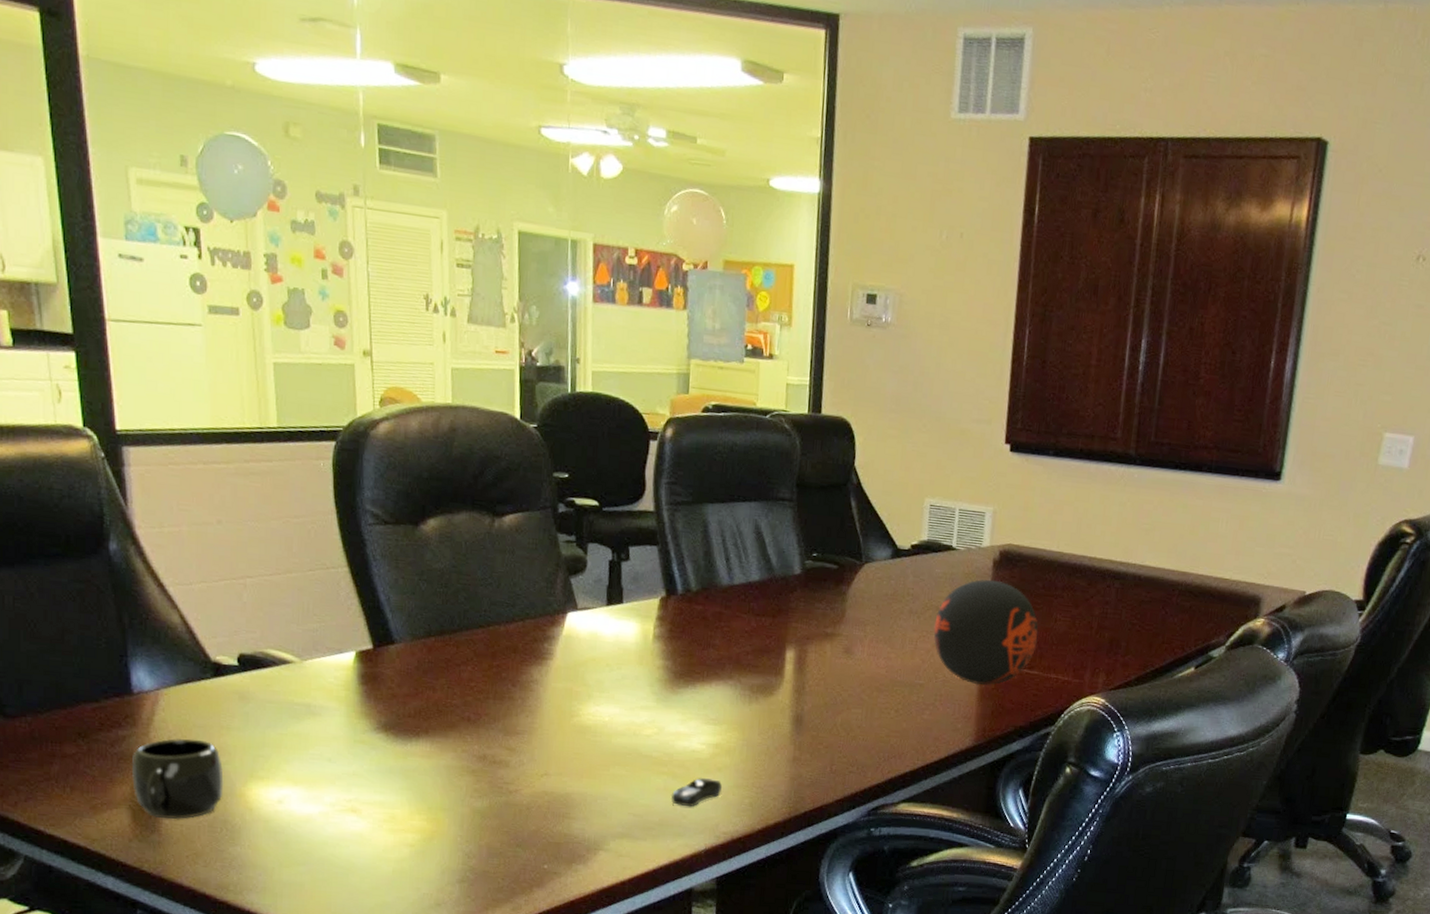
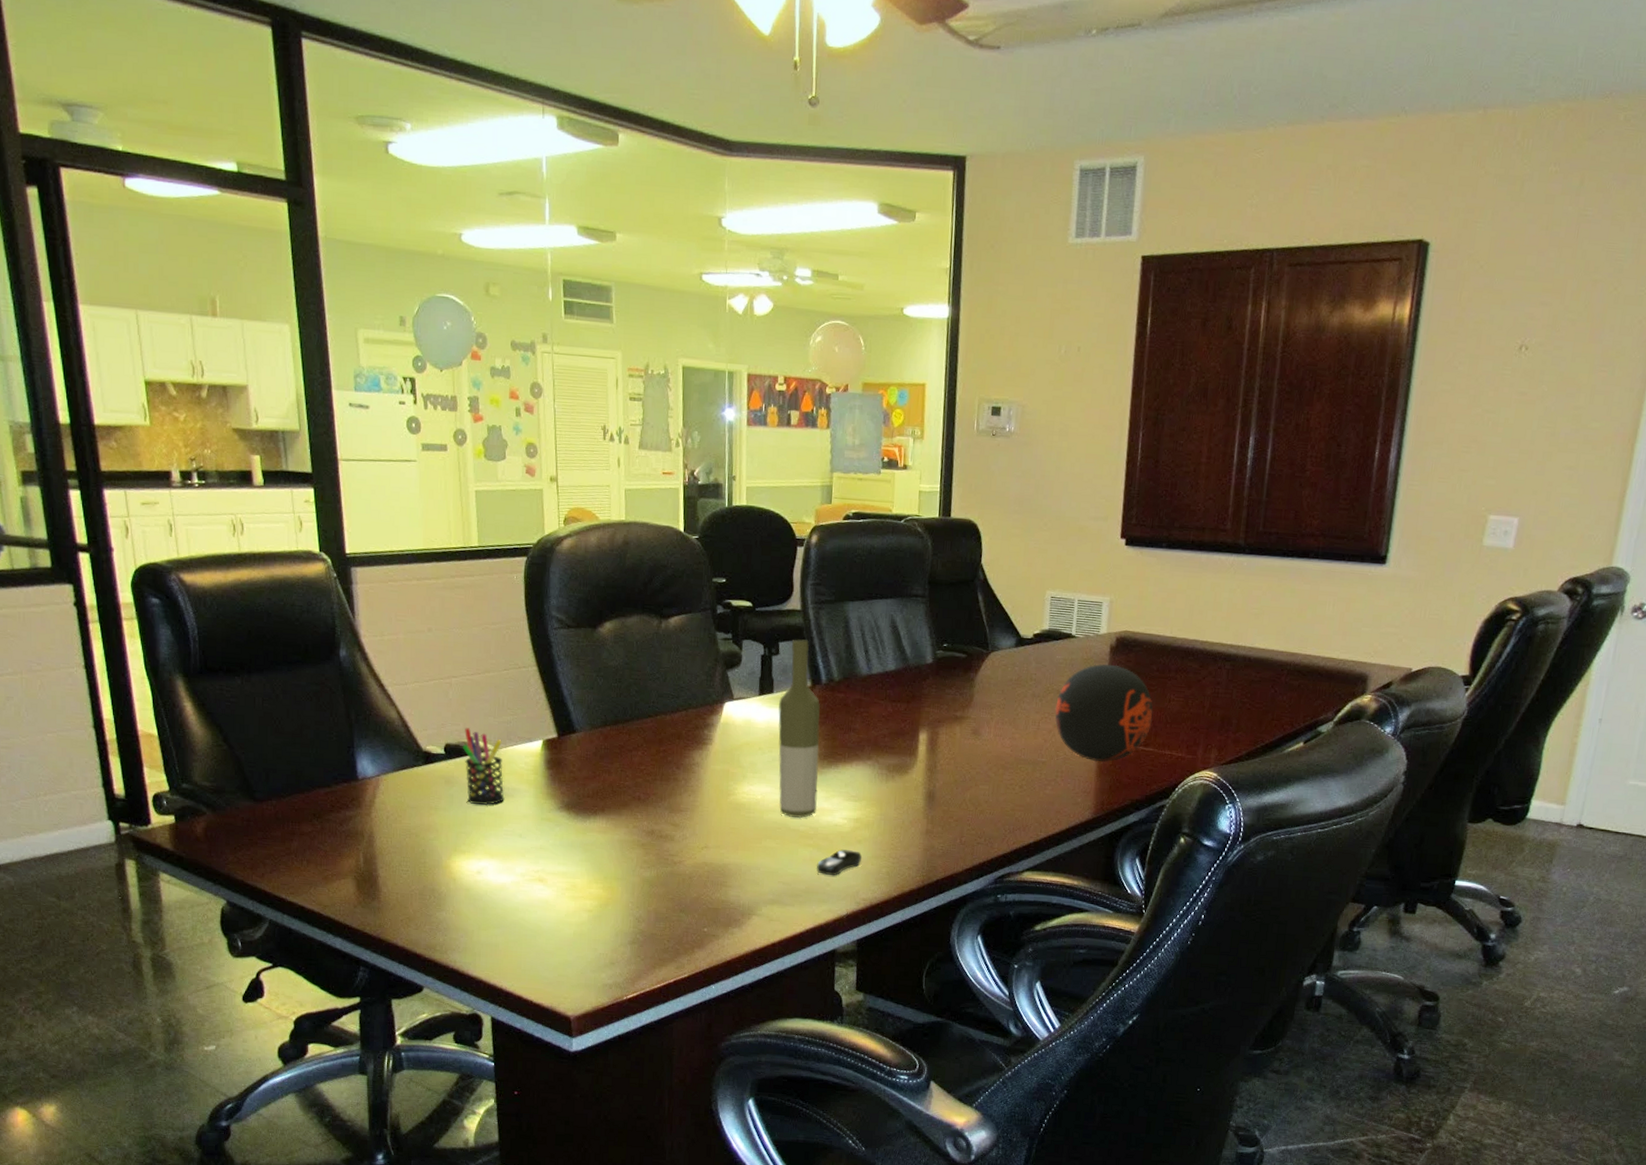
mug: present [131,738,224,820] -> none [356,818,432,889]
pen holder: none [259,636,310,725] -> present [462,728,505,805]
bottle: none [628,544,677,743] -> present [778,639,821,818]

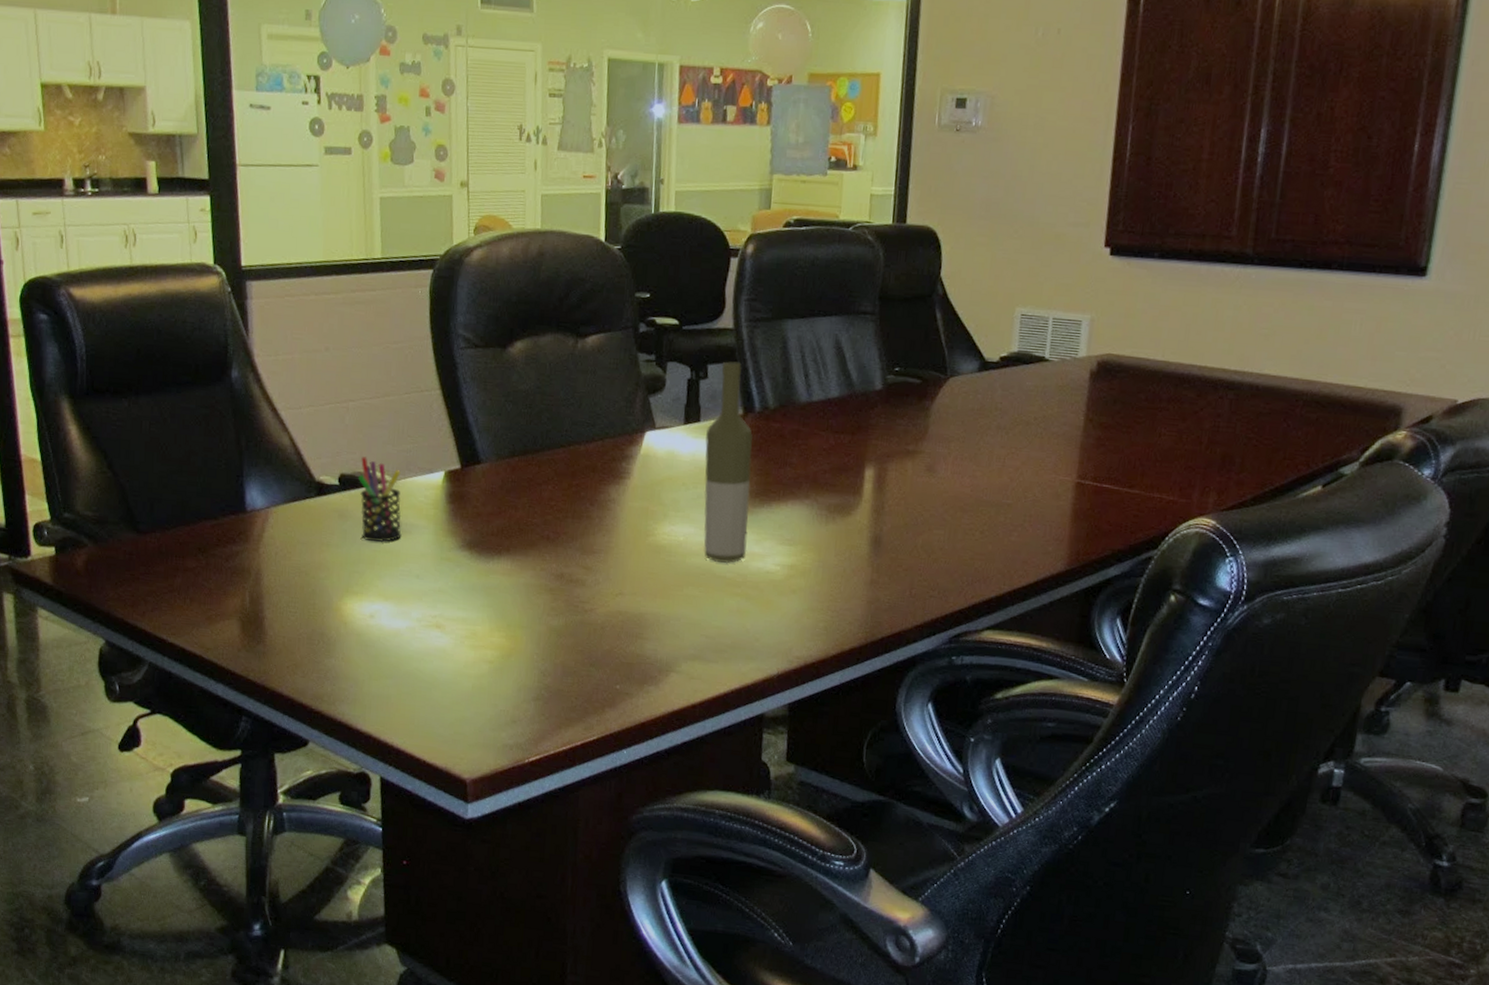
computer mouse: present [816,849,862,876] -> none [743,600,796,630]
decorative ball: present [1055,664,1153,762] -> none [1023,392,1140,505]

